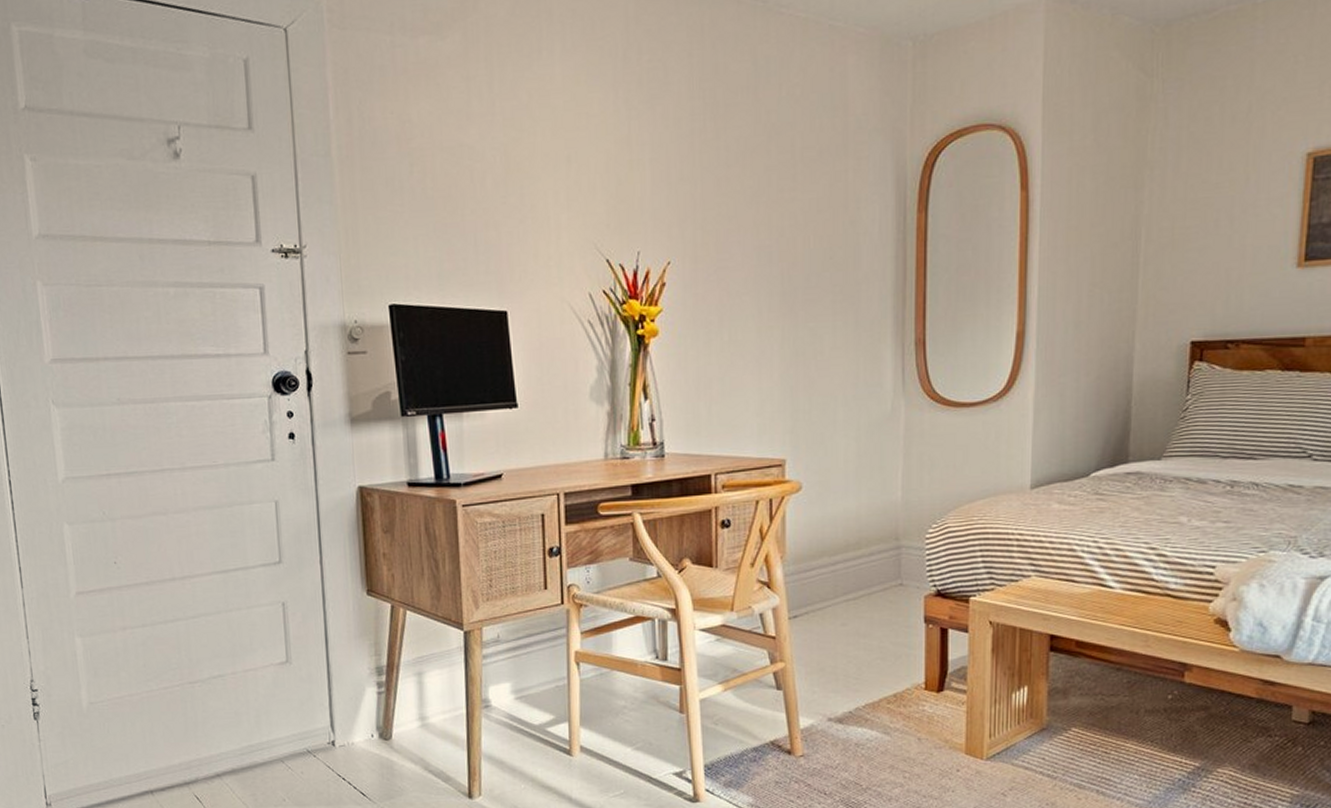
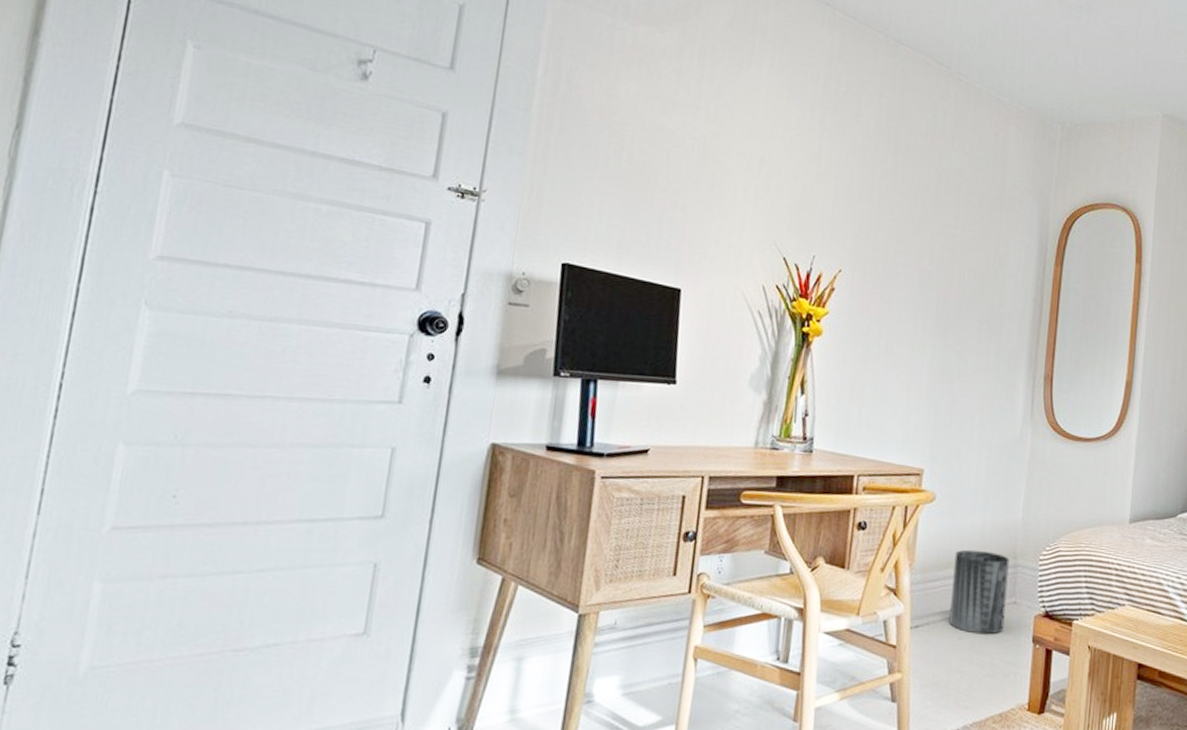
trash can: none [829,535,891,619] -> present [949,549,1010,635]

